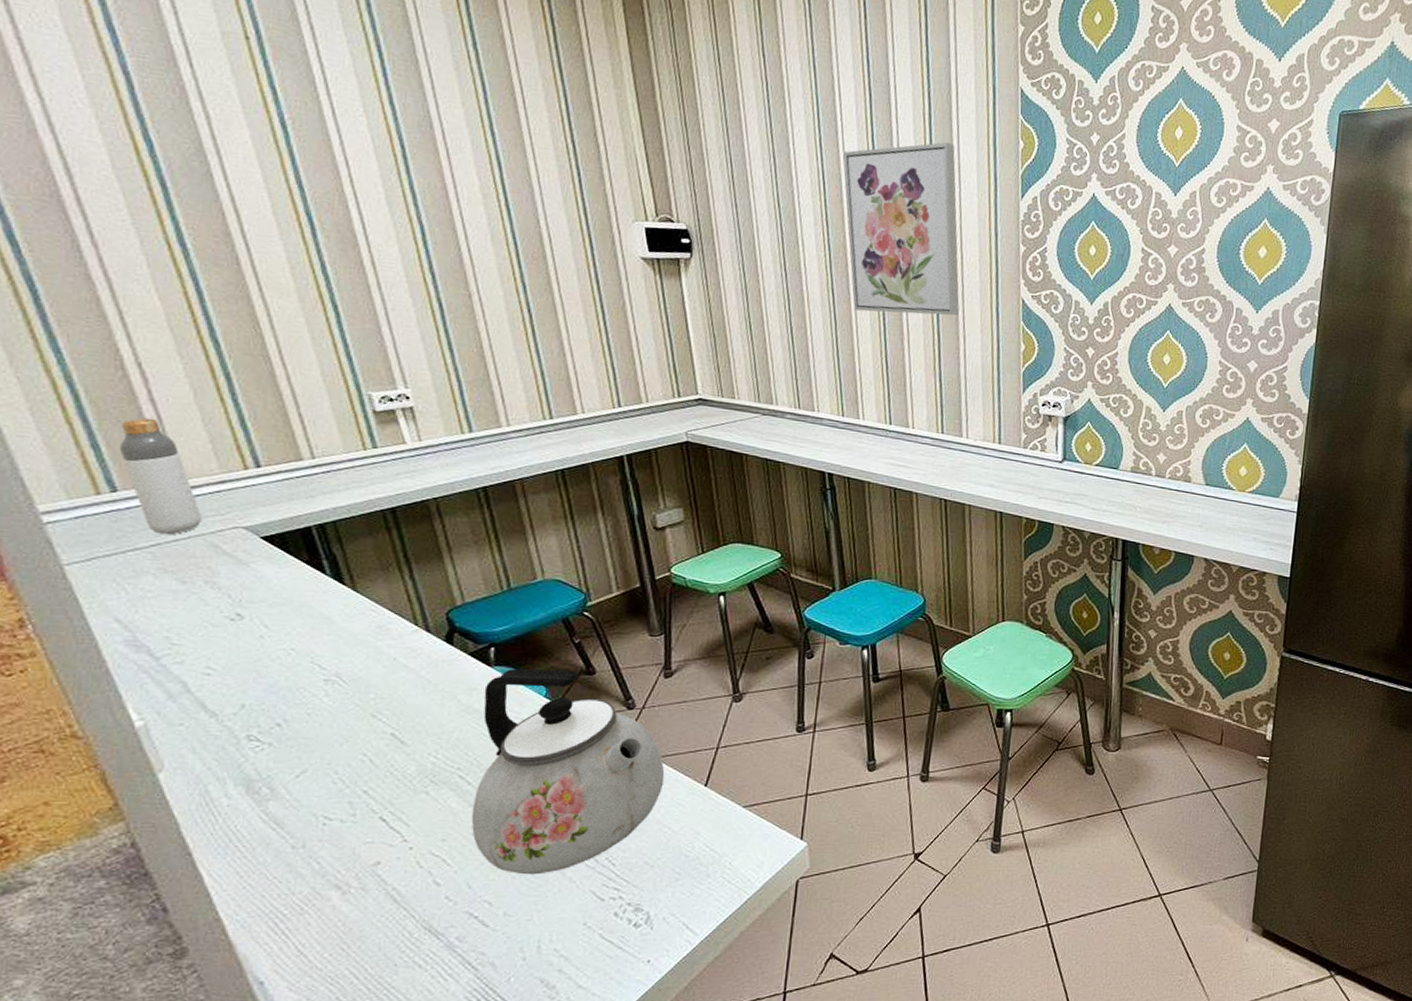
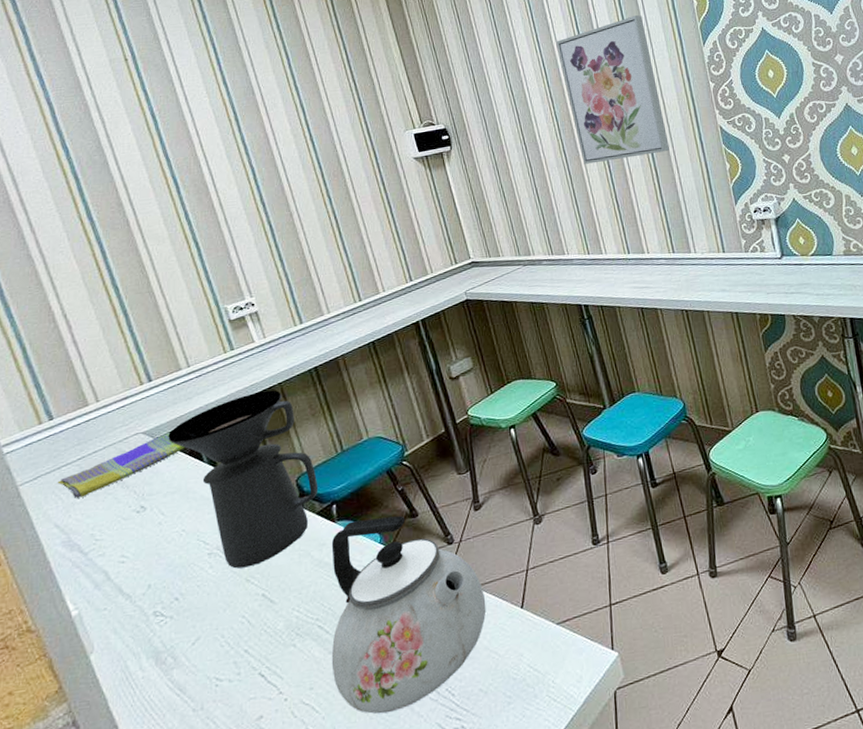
bottle: present [119,417,201,535] -> none [53,356,112,449]
dish towel: none [119,532,303,592] -> present [57,432,186,498]
coffee maker: none [279,503,474,702] -> present [168,390,318,569]

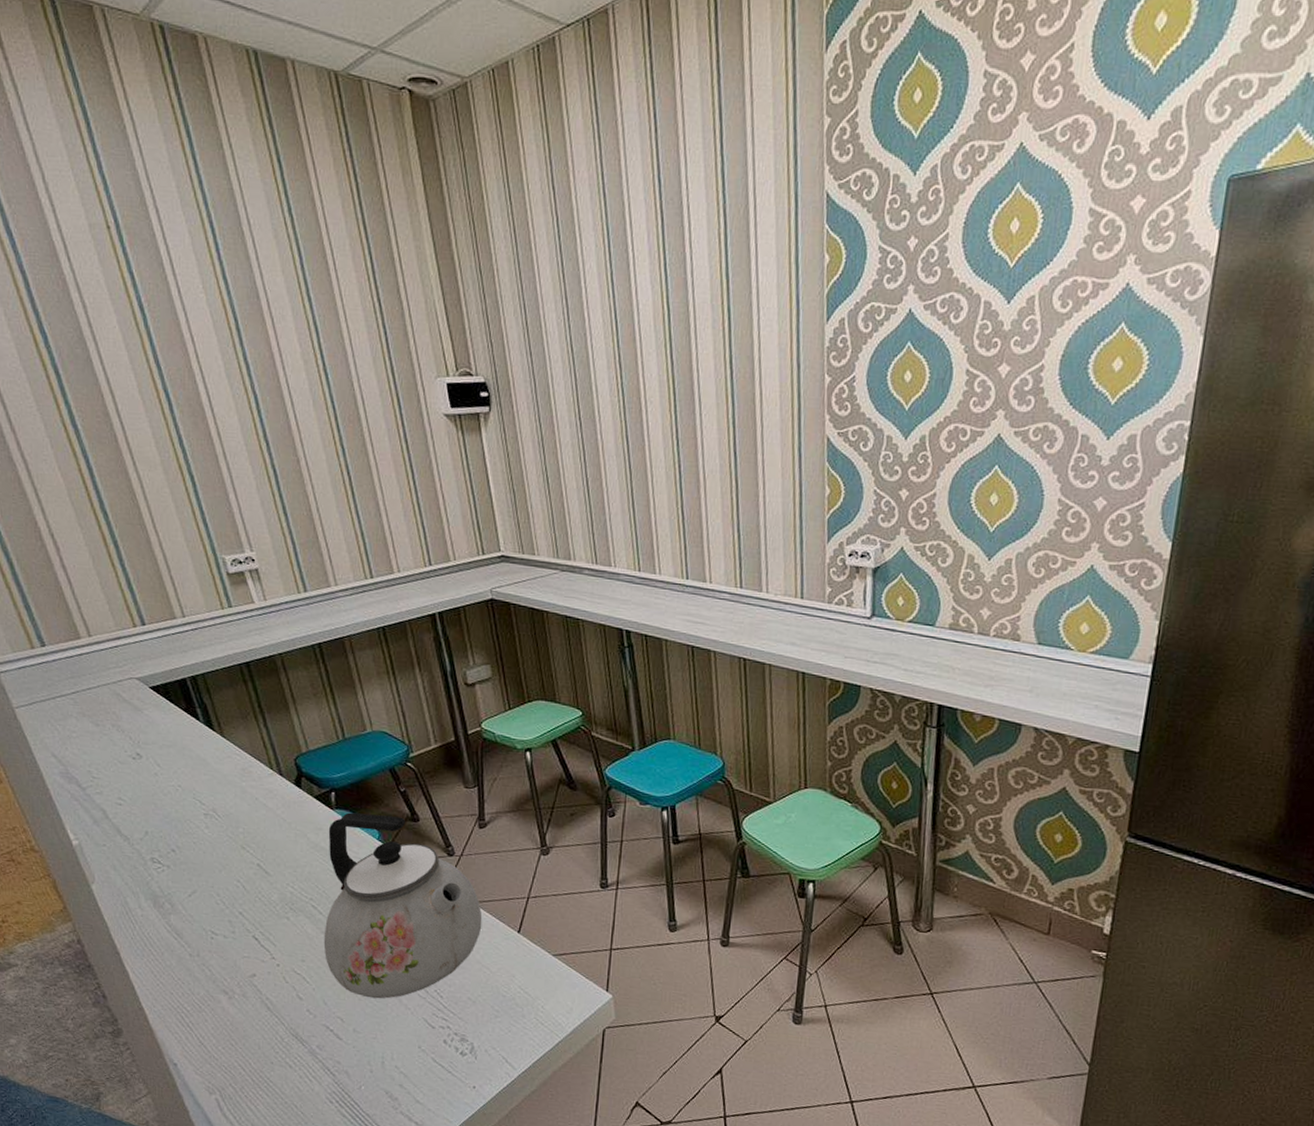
dish towel: present [57,432,186,498] -> none [52,683,181,733]
coffee maker: present [168,390,318,569] -> none [163,658,317,836]
wall art: present [556,15,669,164] -> none [635,265,759,460]

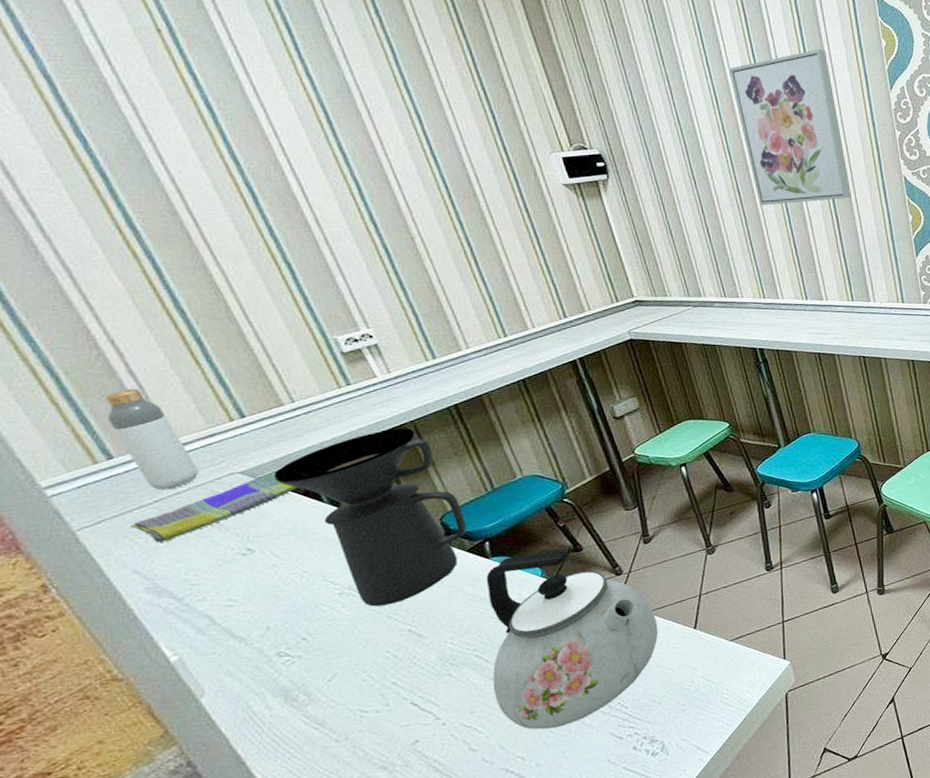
bottle: none [44,582,106,684] -> present [106,388,198,491]
dish towel: none [52,683,181,733] -> present [129,471,299,543]
coffee maker: none [163,658,317,836] -> present [274,428,467,607]
wall art: none [635,265,759,460] -> present [729,49,851,205]

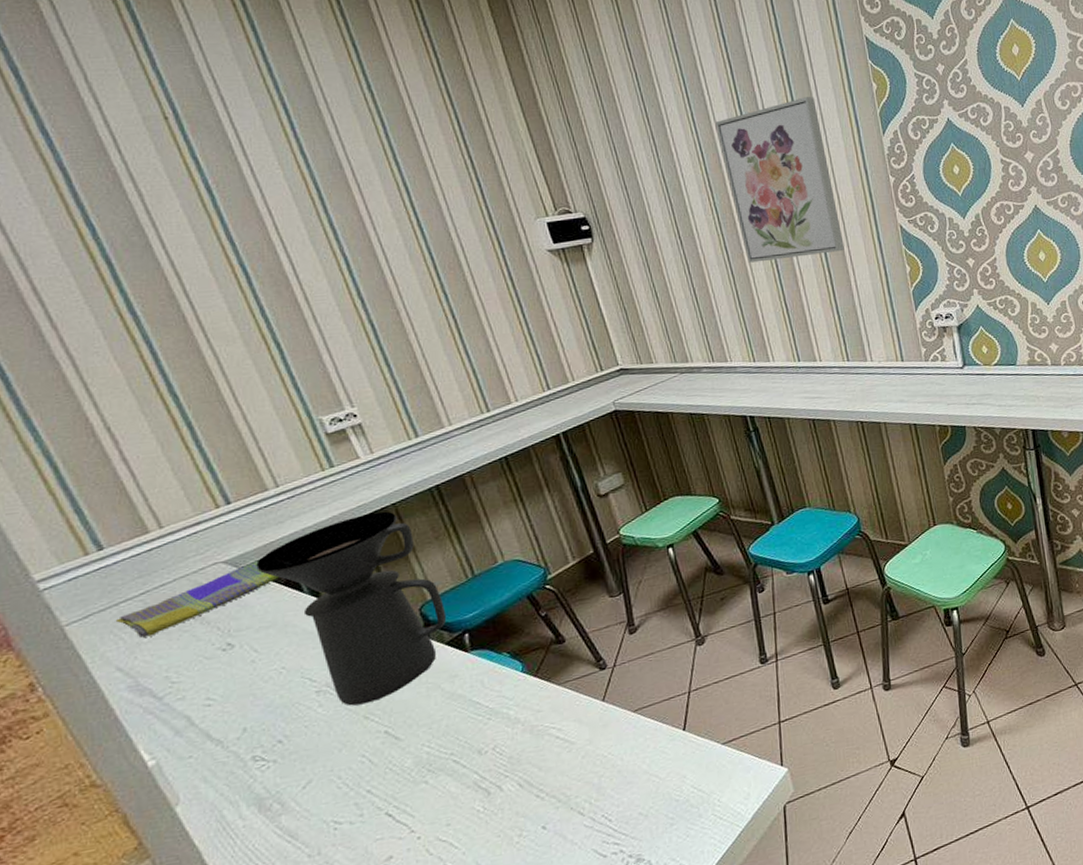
bottle: present [106,388,198,491] -> none [100,476,183,582]
kettle: present [486,550,659,730] -> none [465,642,645,846]

